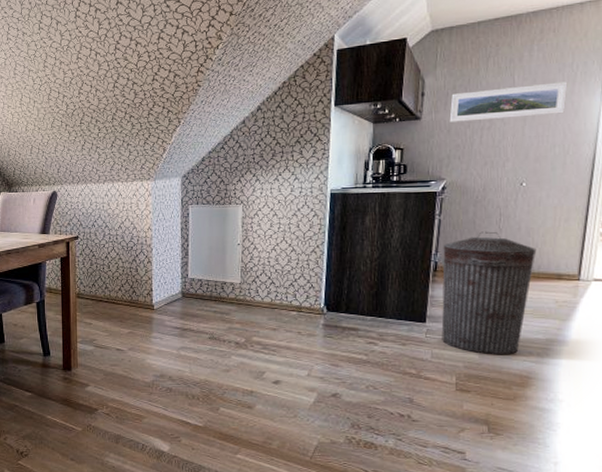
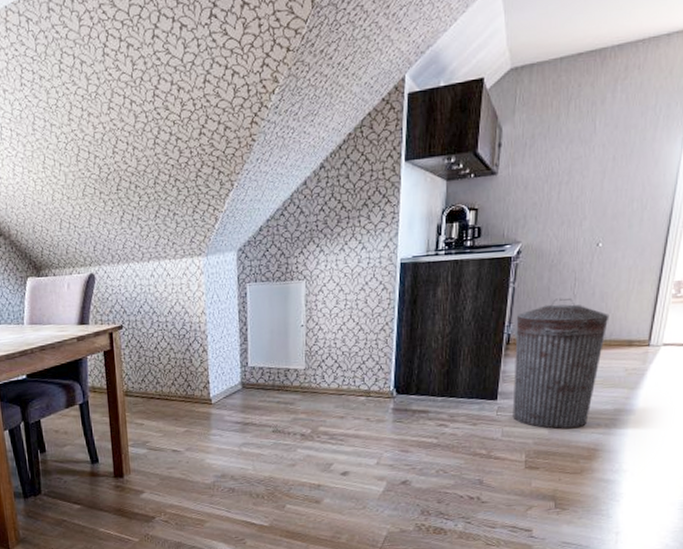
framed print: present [449,81,568,122] -> none [527,127,650,177]

